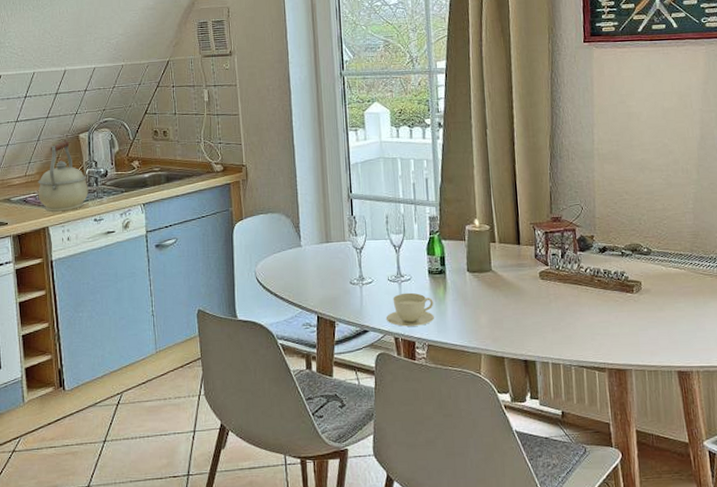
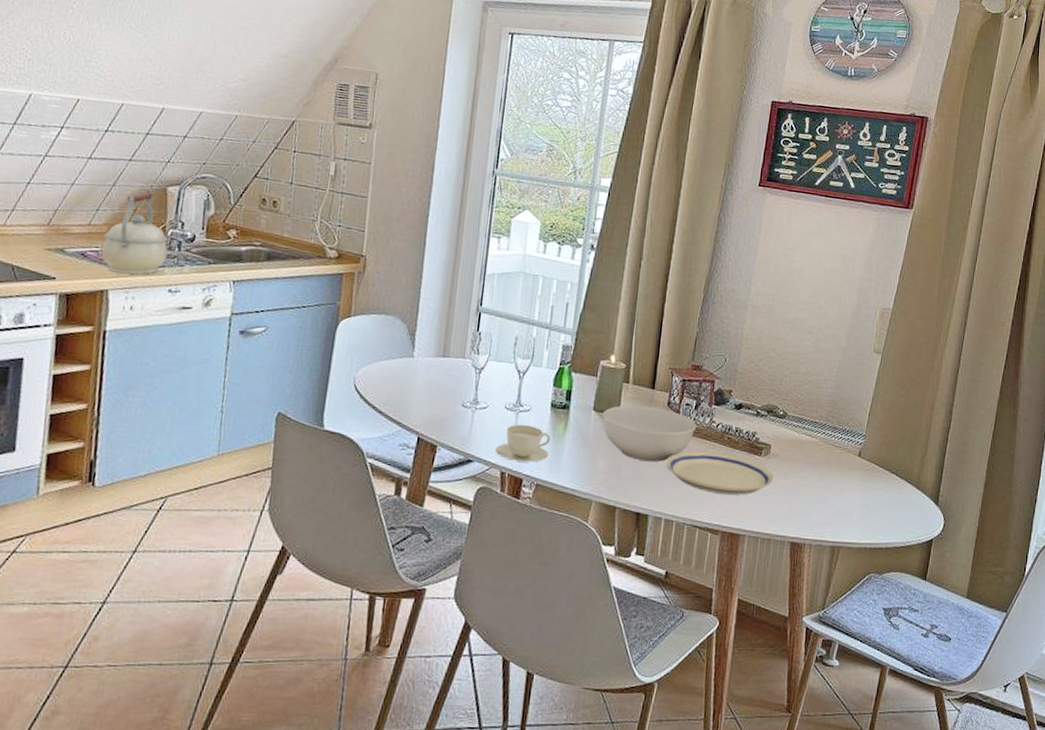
bowl: none [476,261,566,312] -> present [602,405,697,462]
plate: none [543,295,649,334] -> present [665,451,773,495]

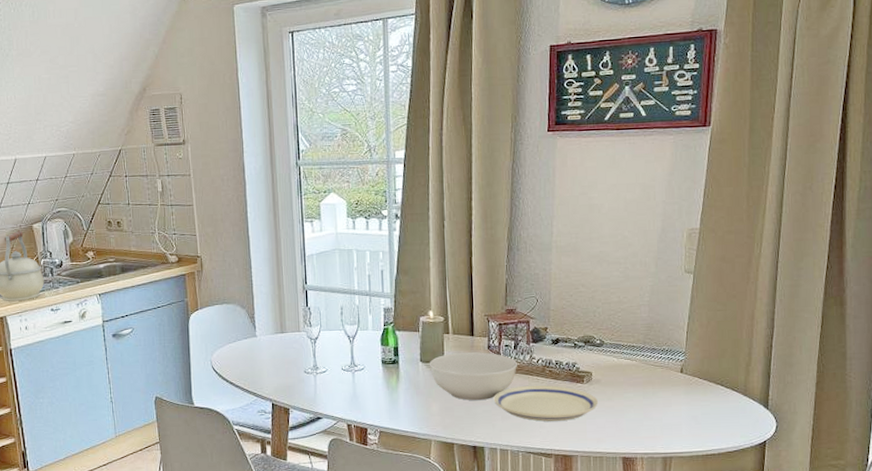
teacup: present [495,424,550,463] -> none [339,381,386,414]

